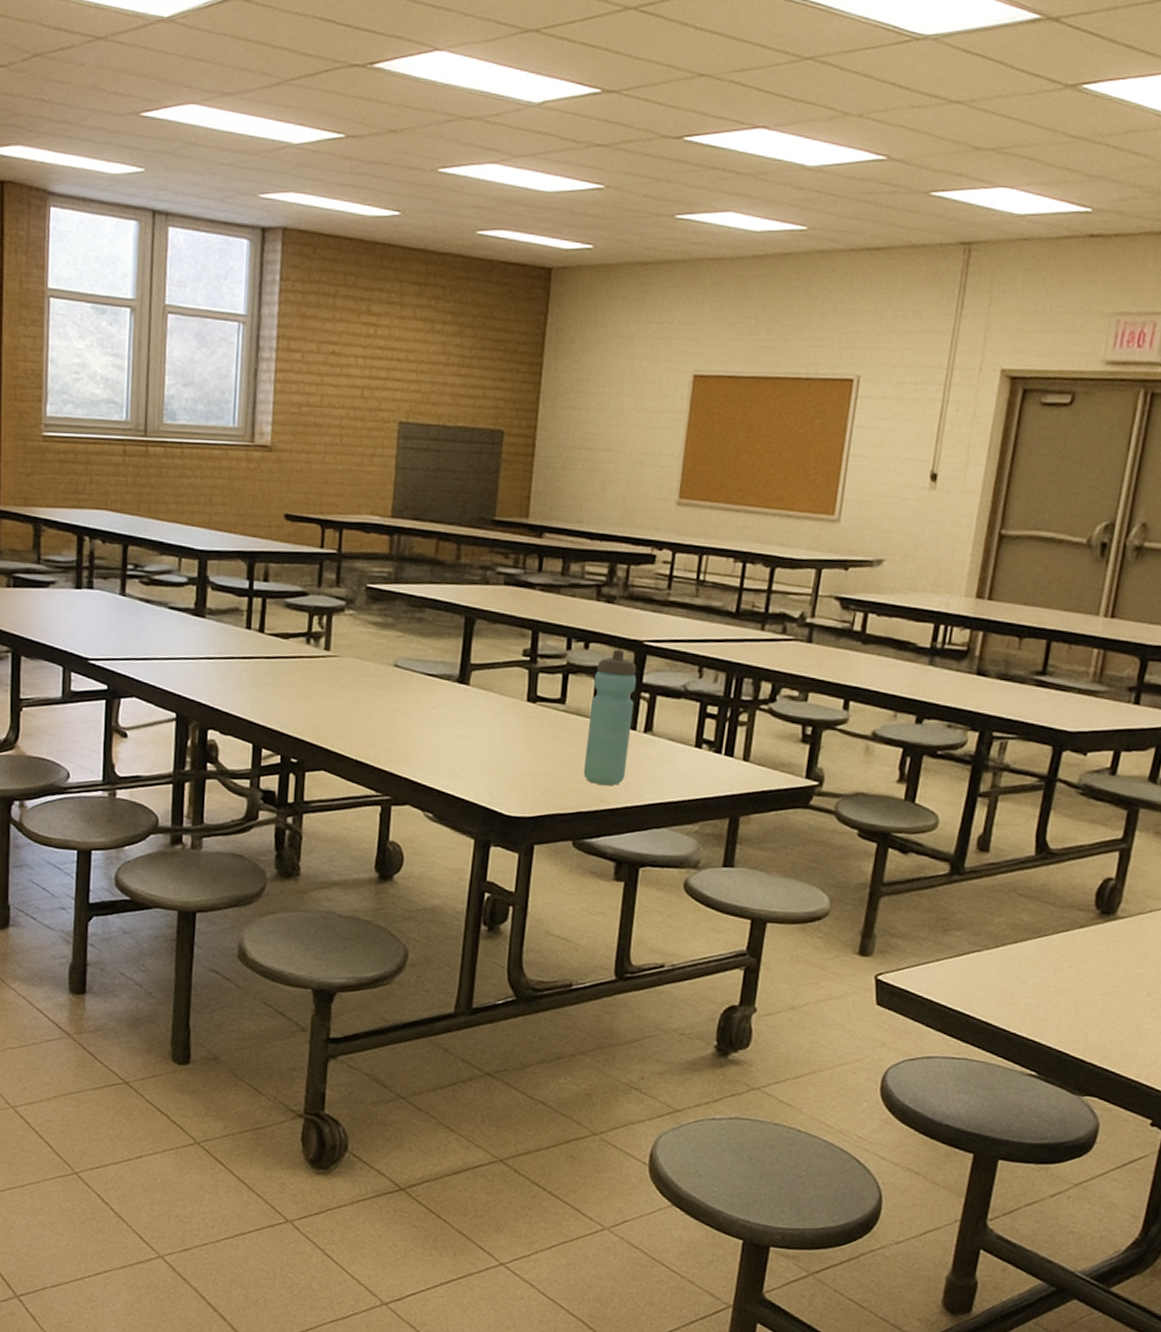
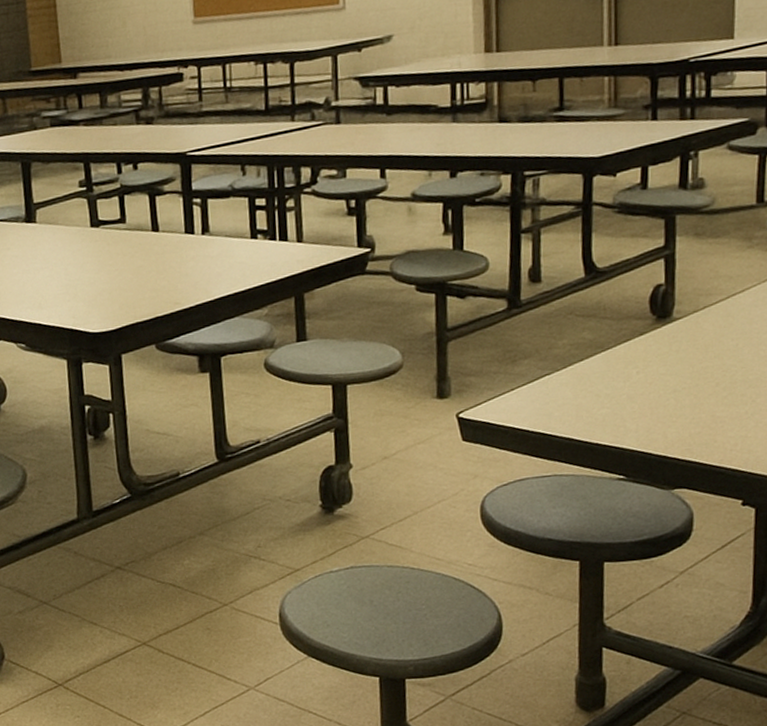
water bottle: present [583,650,637,785] -> none [147,164,192,289]

